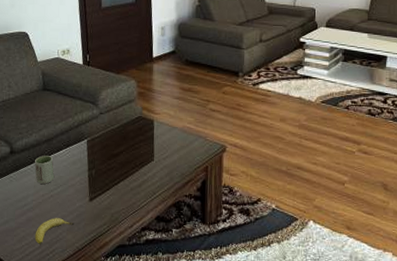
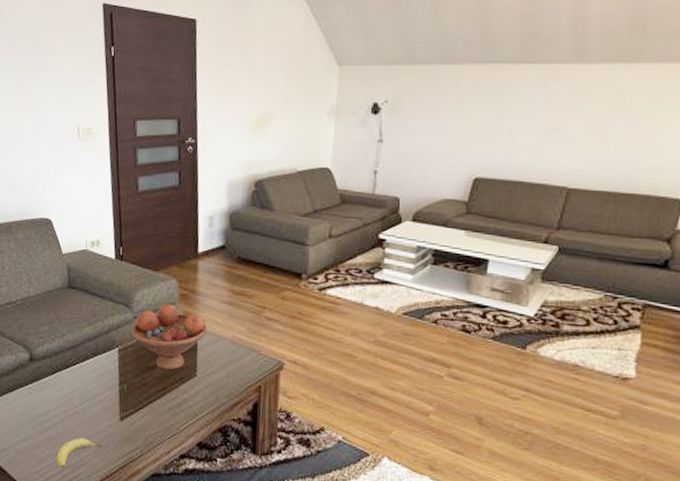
cup: present [35,155,54,185] -> none [57,364,80,399]
fruit bowl: none [98,101,162,157] -> present [131,304,208,371]

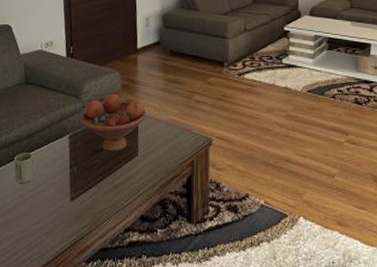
fruit: present [56,438,101,468] -> none [12,220,53,250]
cup: none [57,364,80,399] -> present [14,153,34,184]

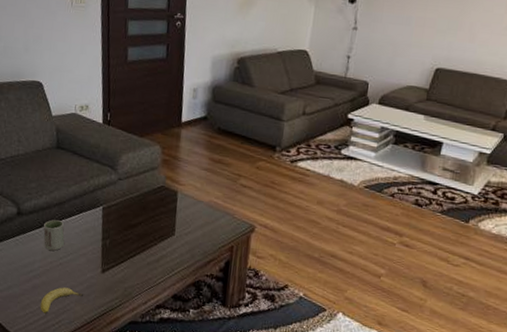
fruit: none [12,220,53,250] -> present [40,287,83,314]
fruit bowl: present [80,93,147,152] -> none [115,168,187,229]

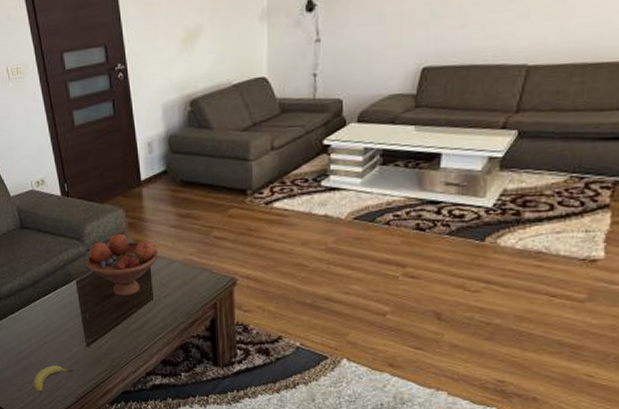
cup: present [43,220,65,251] -> none [23,300,45,332]
fruit bowl: none [115,168,187,229] -> present [86,234,159,297]

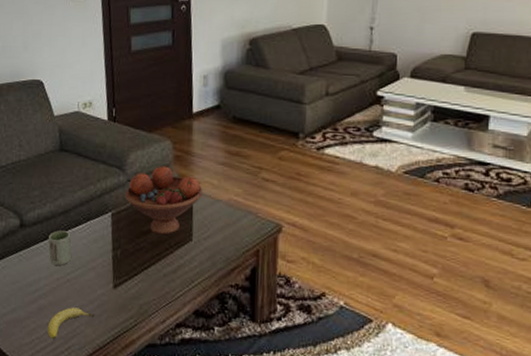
cup: none [23,300,45,332] -> present [48,230,72,267]

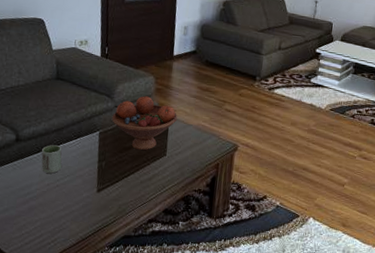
fruit: present [47,307,94,339] -> none [36,207,79,233]

